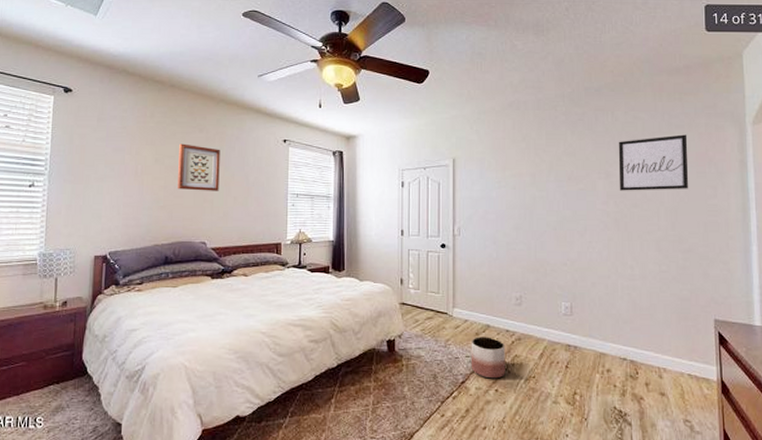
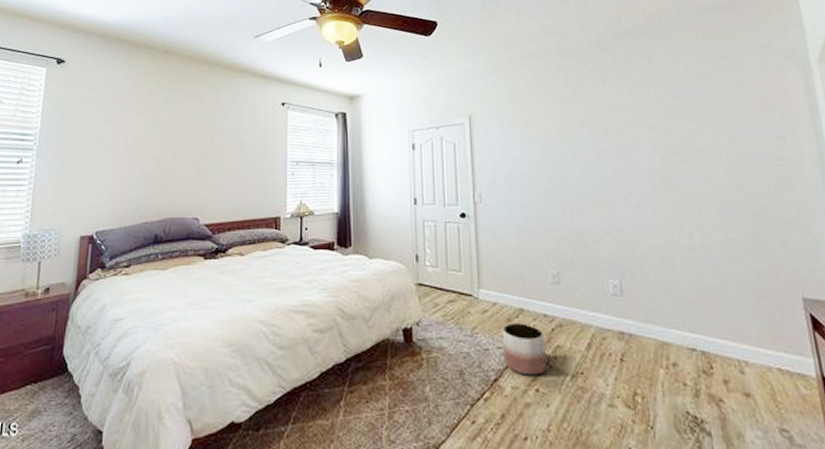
wall art: present [177,143,220,191] -> none [169,111,215,162]
wall art: present [618,134,688,191] -> none [658,78,749,145]

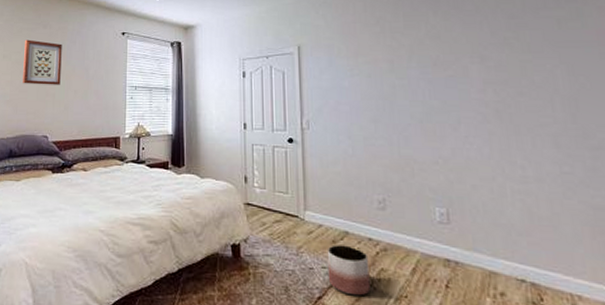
wall art: none [169,111,215,162] -> present [22,39,62,85]

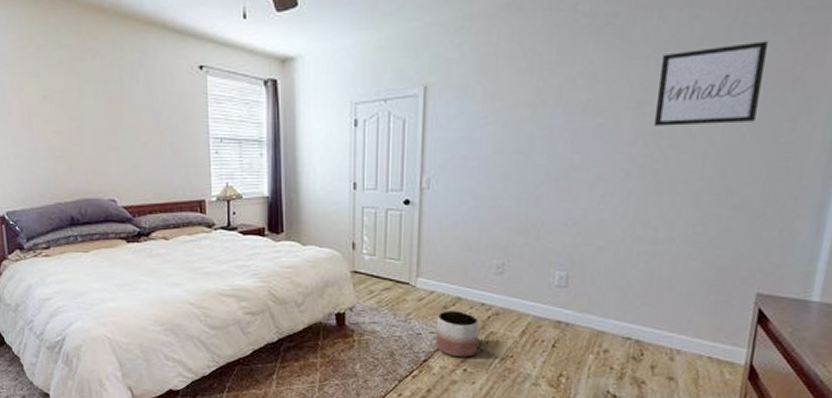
wall art: present [22,39,62,85] -> none [69,74,124,136]
wall art: none [492,9,590,77] -> present [653,41,768,126]

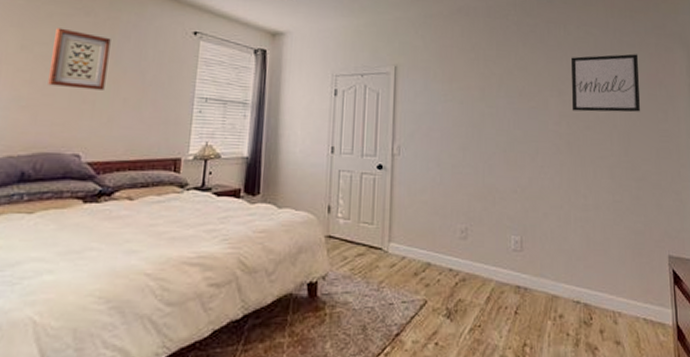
wall art: none [69,74,124,136] -> present [48,28,111,90]
planter: present [435,310,479,358] -> none [407,277,448,329]

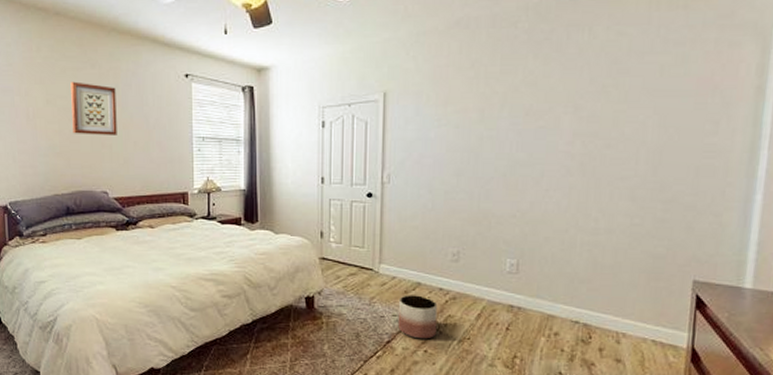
planter: none [407,277,448,329] -> present [397,295,438,339]
wall art: present [570,54,640,112] -> none [589,54,687,128]

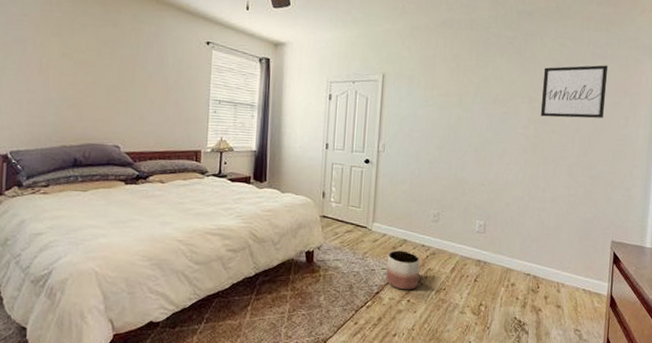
wall art: present [71,81,117,135] -> none [88,37,137,92]
wall art: none [589,54,687,128] -> present [540,65,608,119]

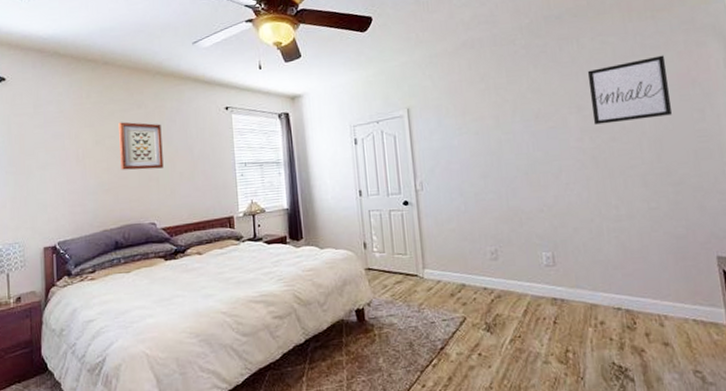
wall art: none [88,37,137,92] -> present [118,121,164,170]
planter: present [386,250,420,290] -> none [446,297,488,342]

